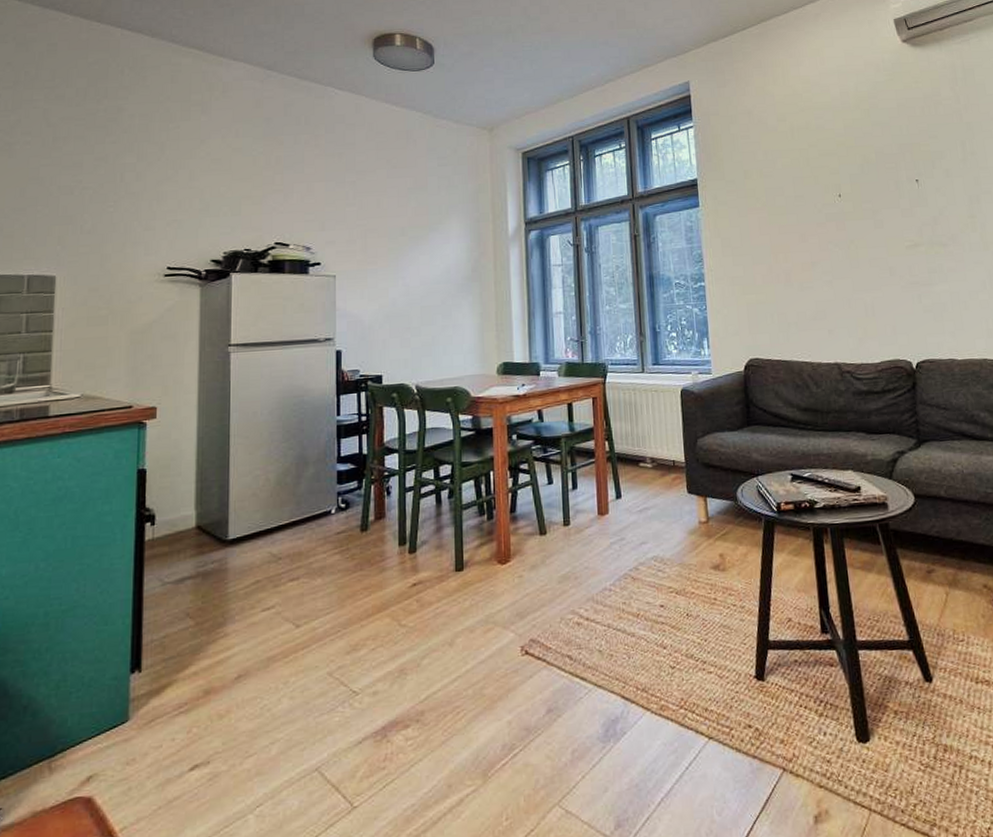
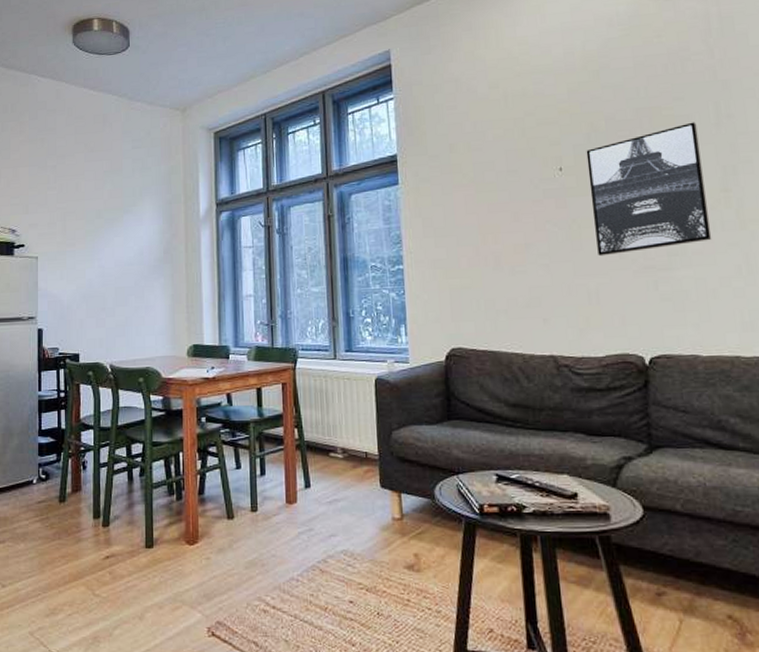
wall art: none [860,157,963,274] -> present [586,122,712,257]

